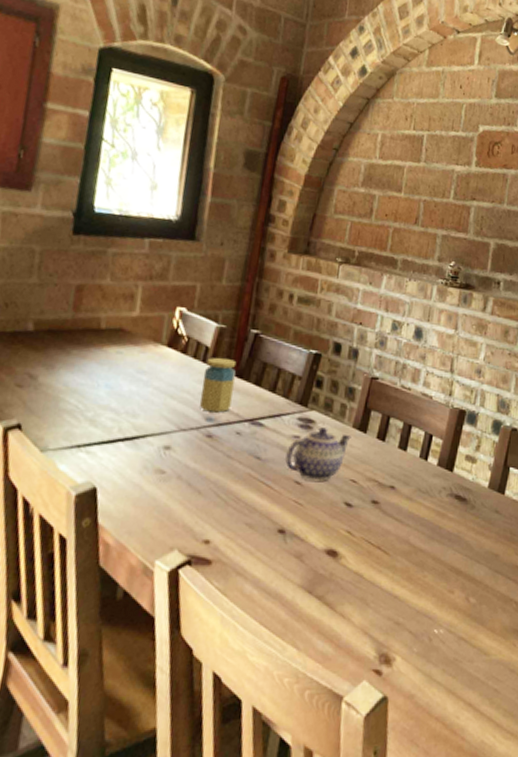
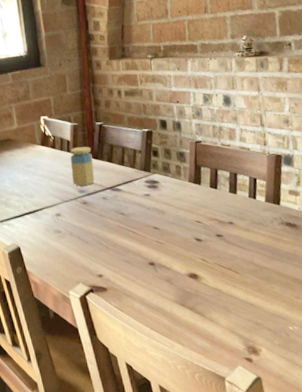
teapot: present [285,427,351,481] -> none [142,185,189,225]

